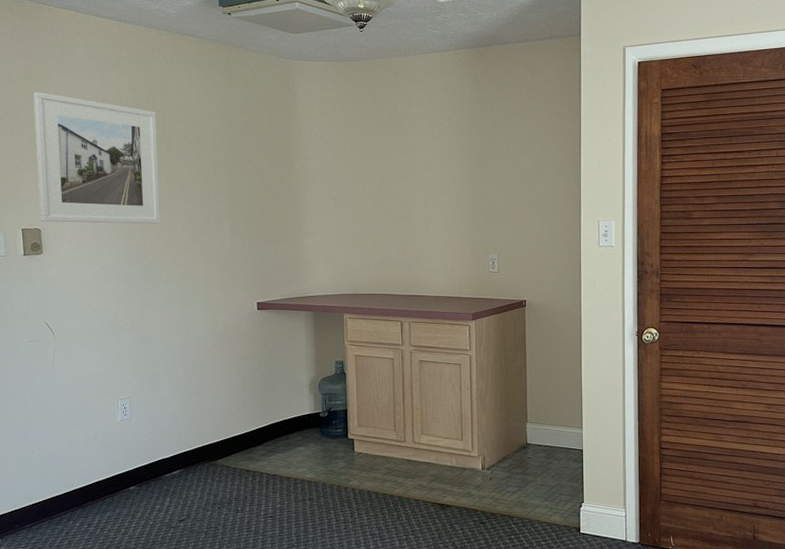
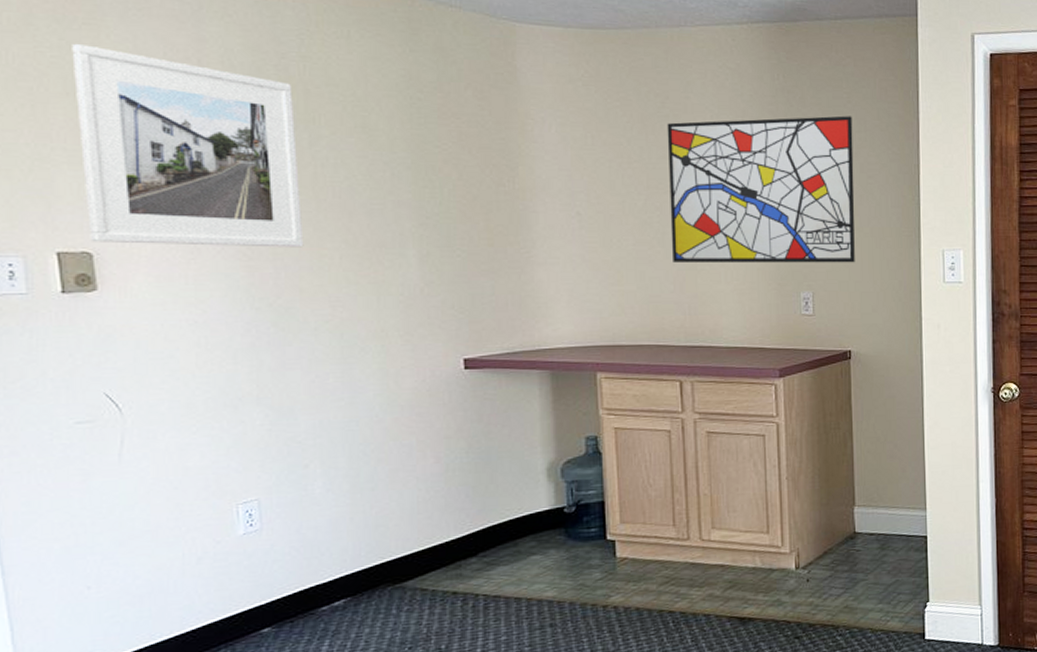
wall art: none [395,117,531,233] -> present [667,115,855,264]

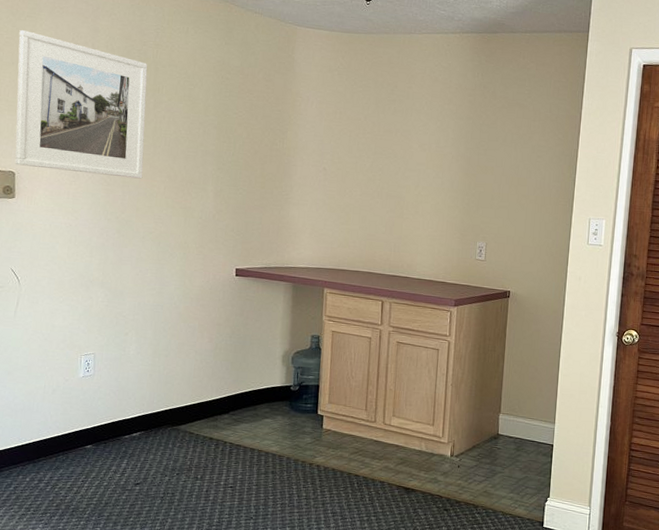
wall art: present [667,115,855,264] -> none [387,105,530,223]

